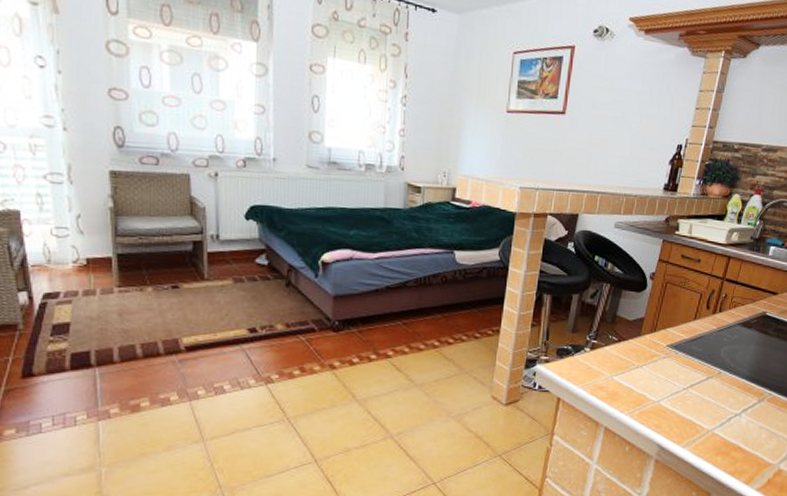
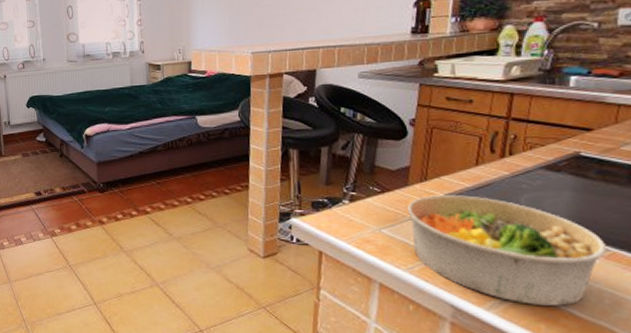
bowl: none [637,345,770,441] -> present [408,195,606,306]

